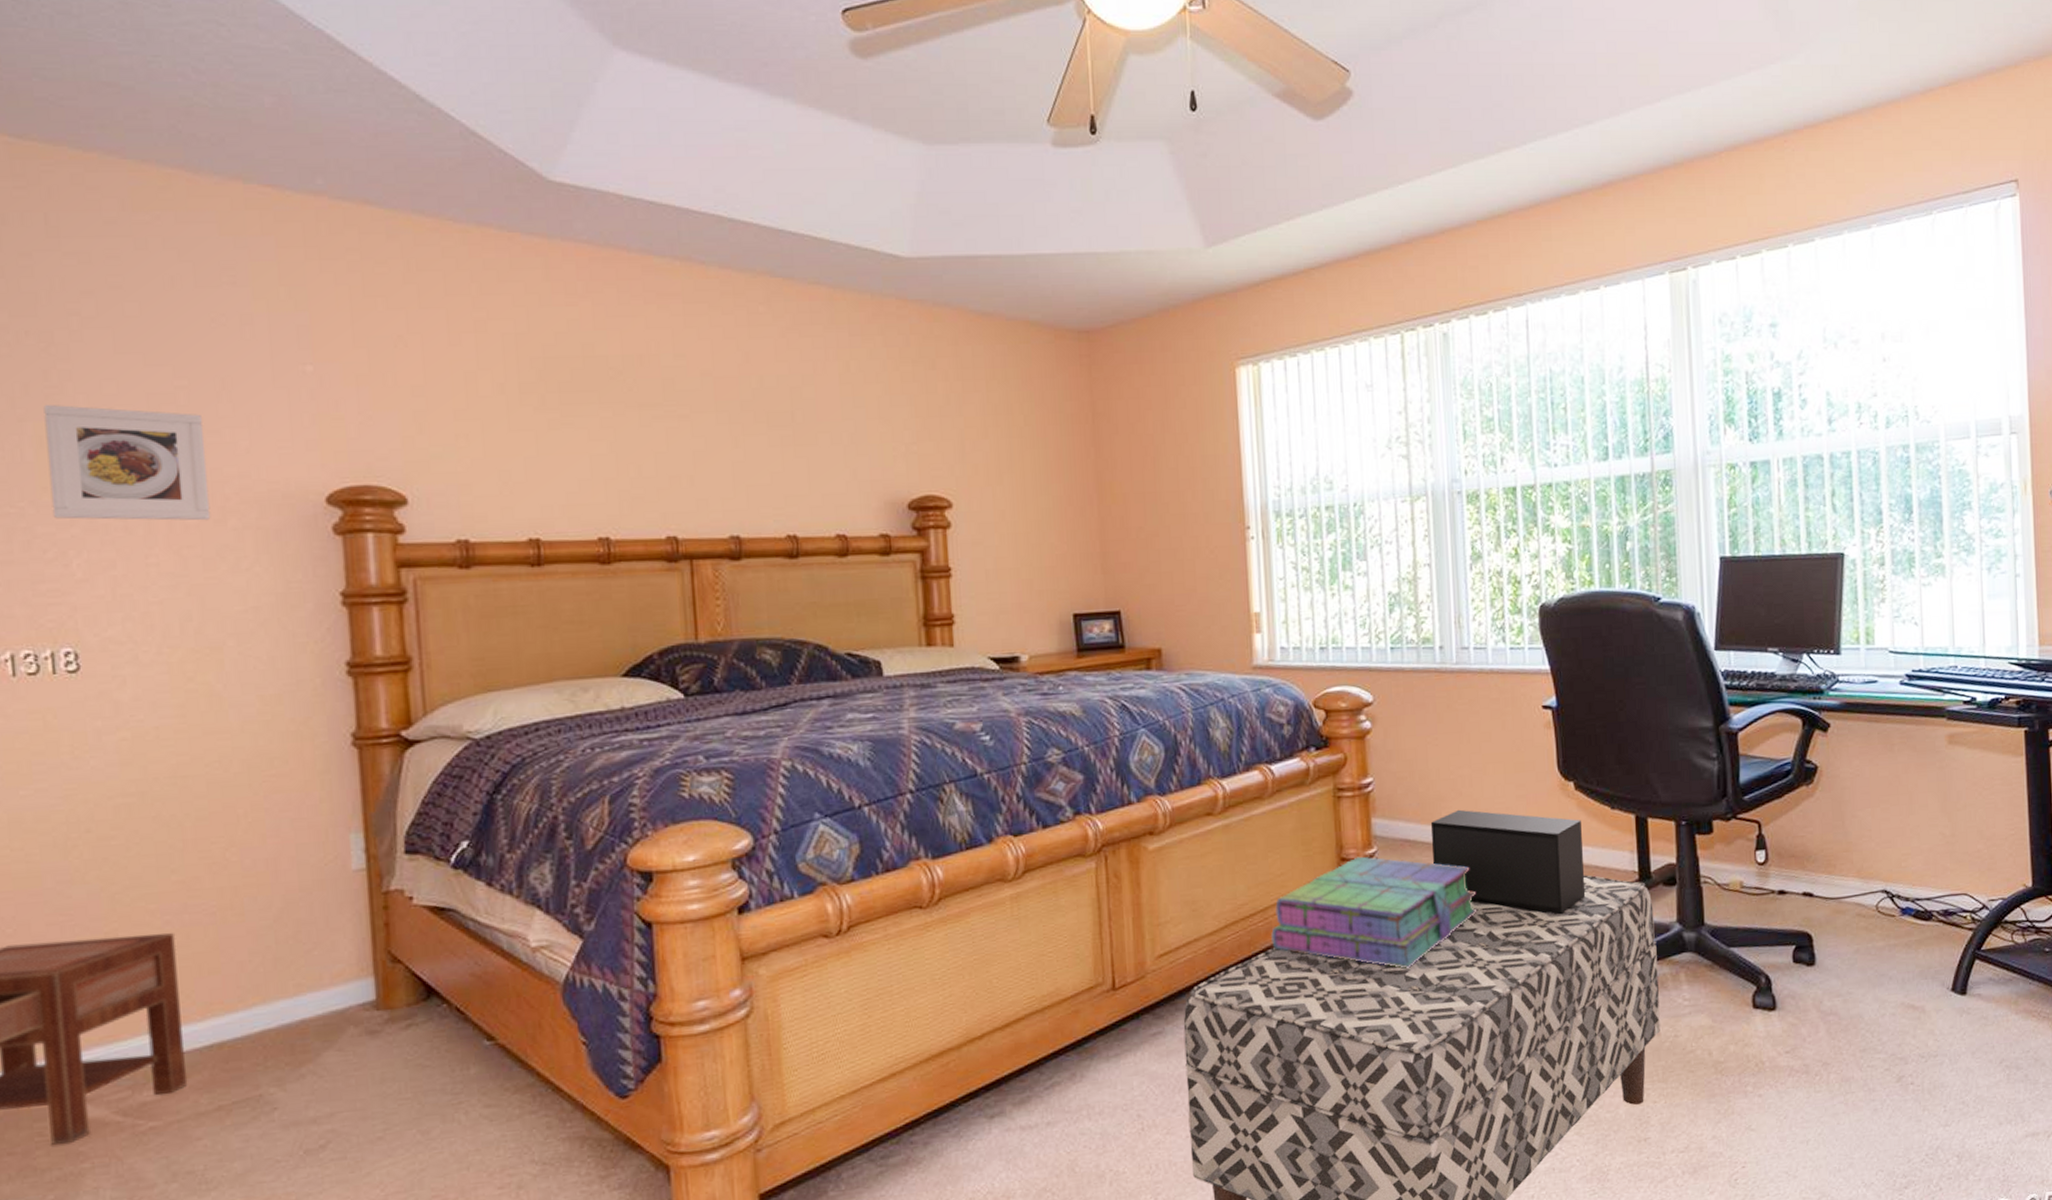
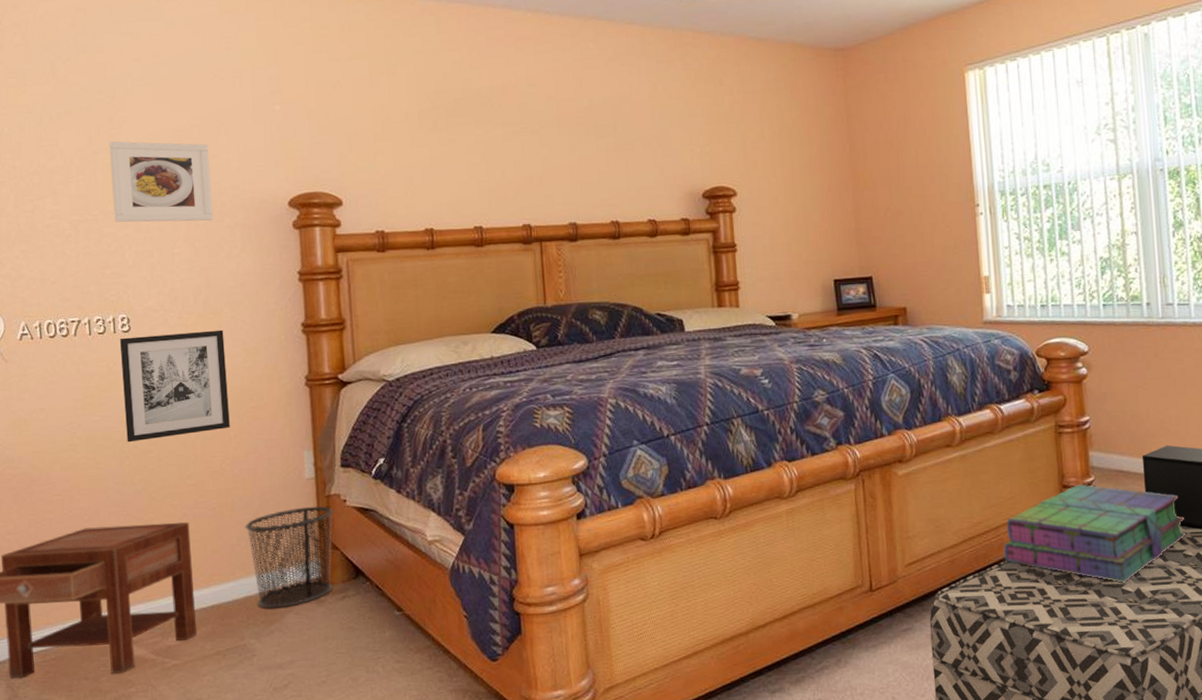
wall art: none [63,670,238,826] -> present [120,329,230,443]
waste bin: none [260,906,395,1046] -> present [245,506,334,609]

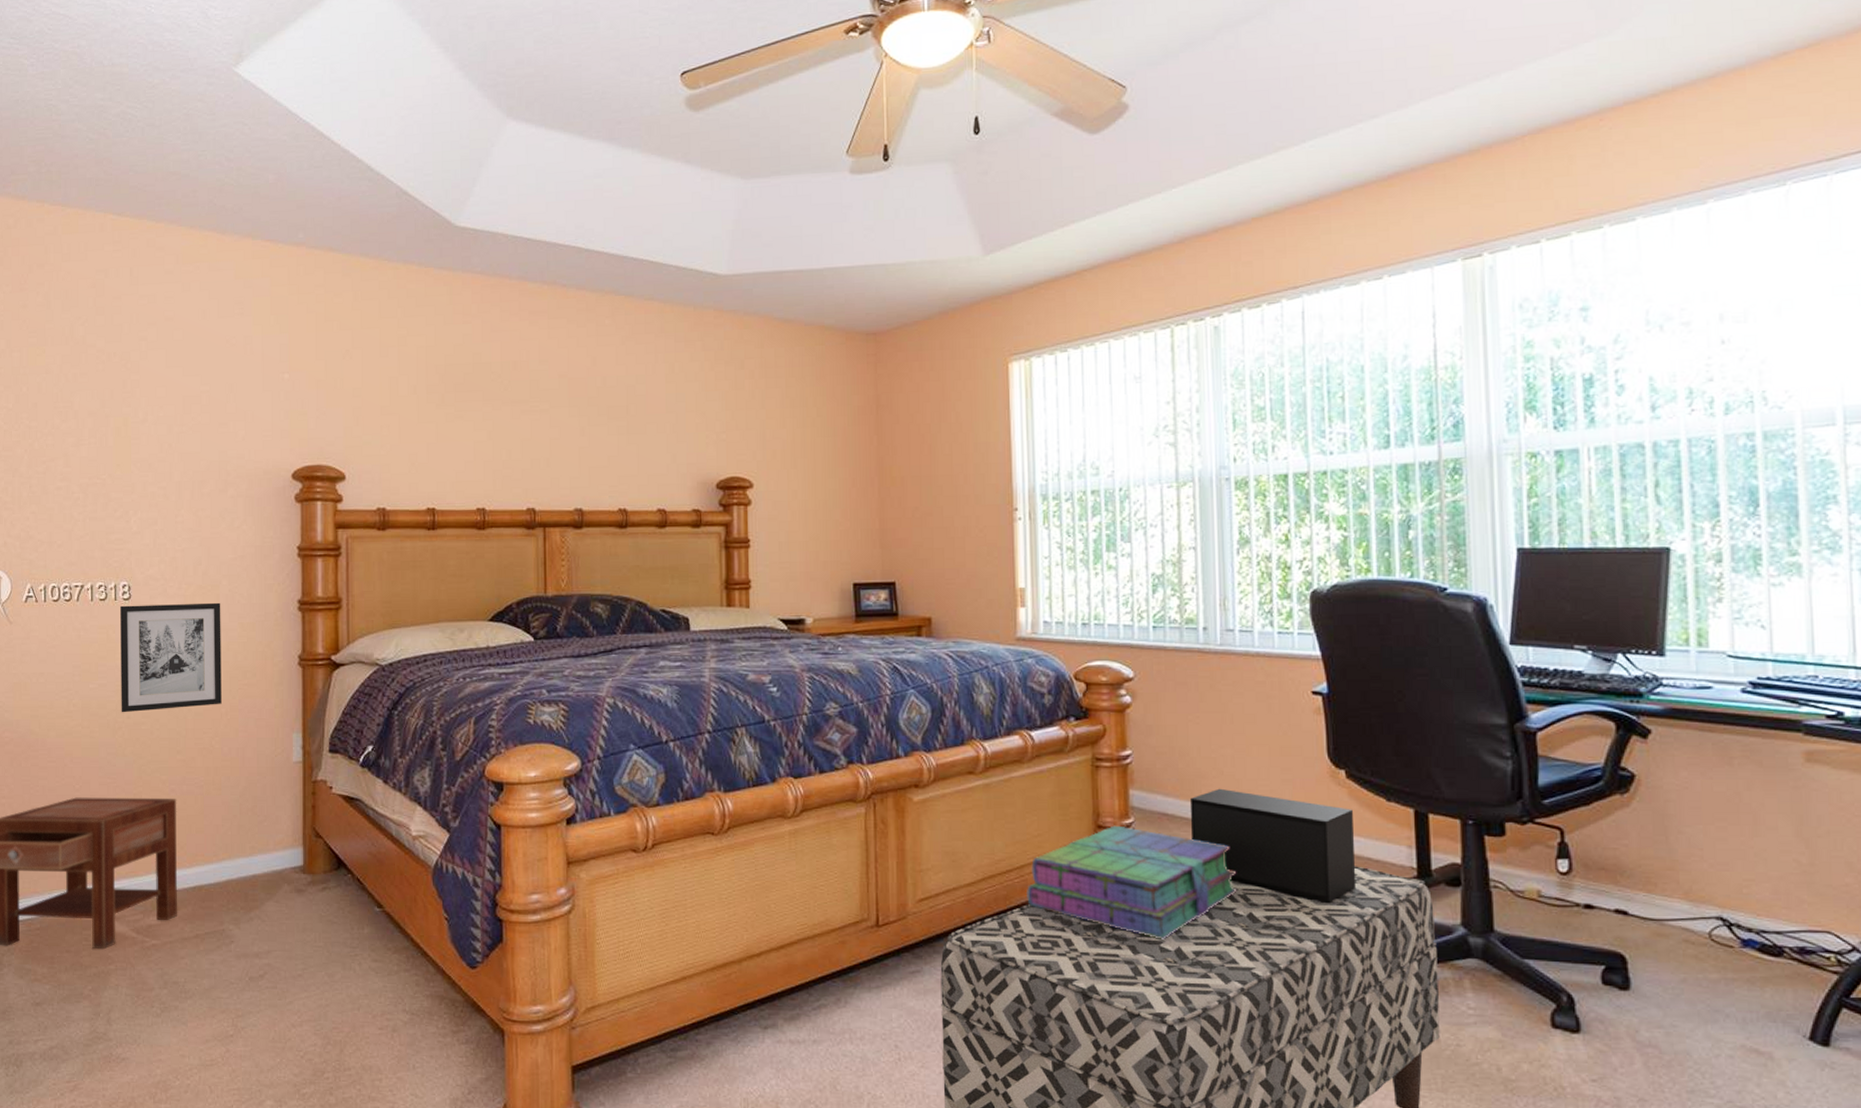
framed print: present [109,141,214,223] -> none [121,404,218,490]
waste bin: present [245,506,334,609] -> none [230,791,319,895]

